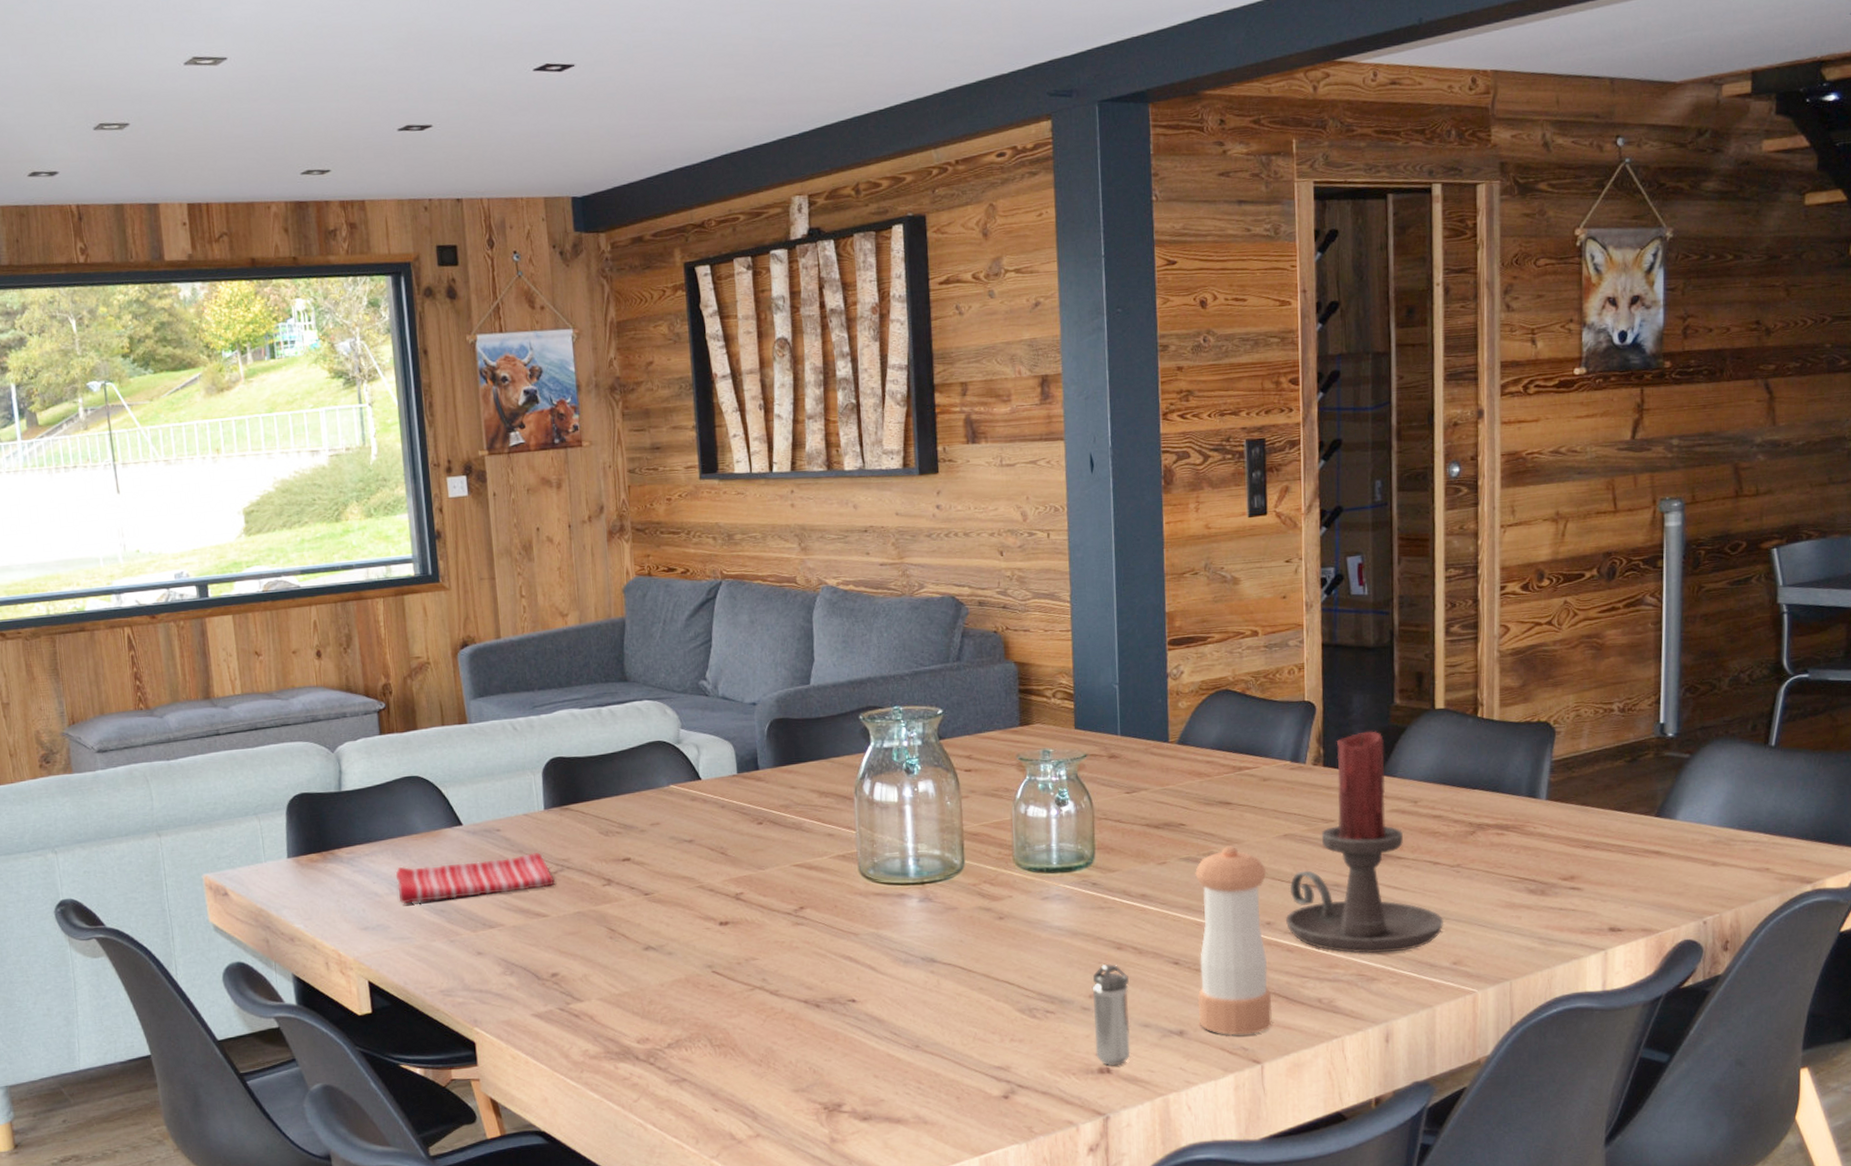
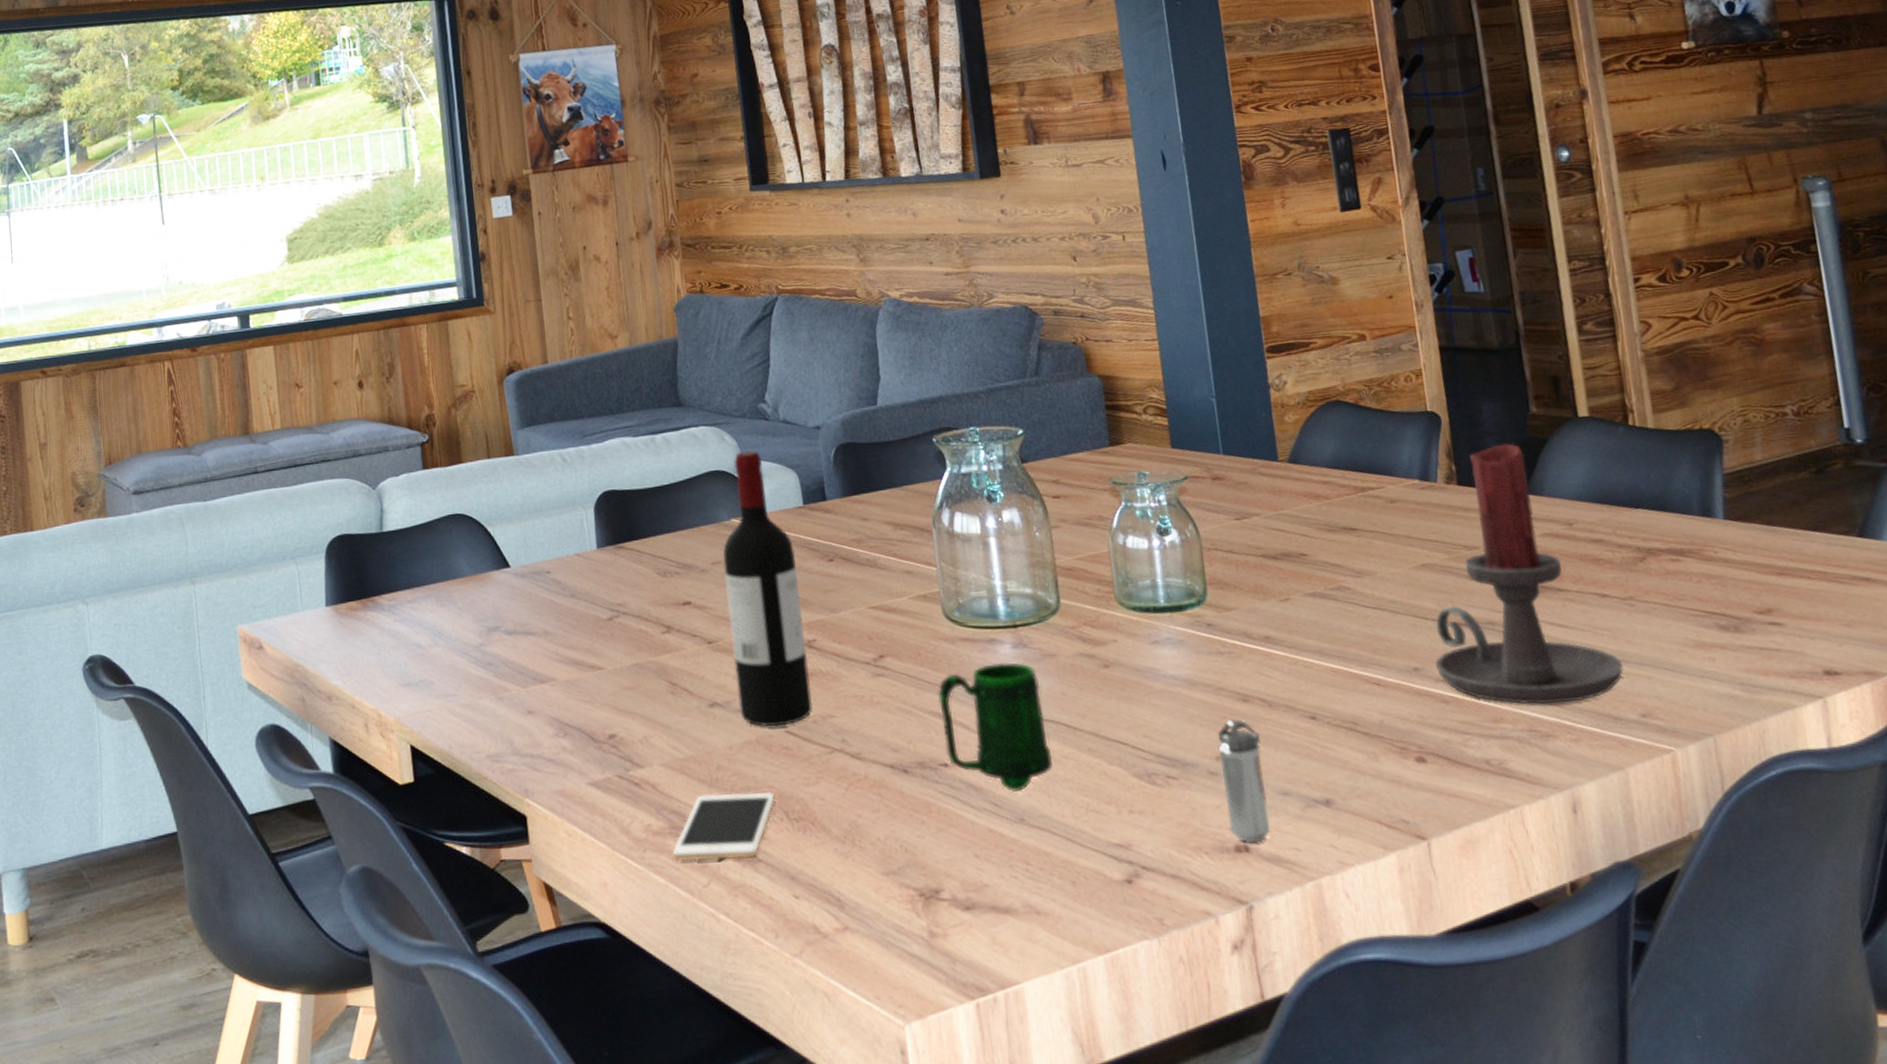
dish towel: present [395,852,555,904] -> none [439,596,610,657]
cell phone: none [606,1022,701,1080] -> present [671,791,775,861]
wine bottle: none [661,724,738,968] -> present [722,451,813,727]
mug: none [849,913,948,1024] -> present [937,662,1054,793]
pepper shaker: present [1195,845,1272,1036] -> none [1324,577,1435,806]

